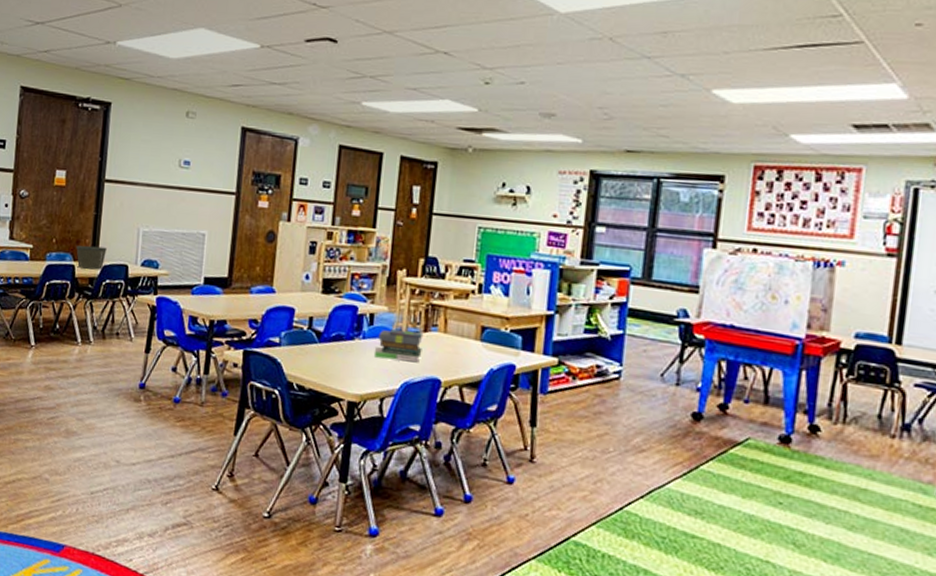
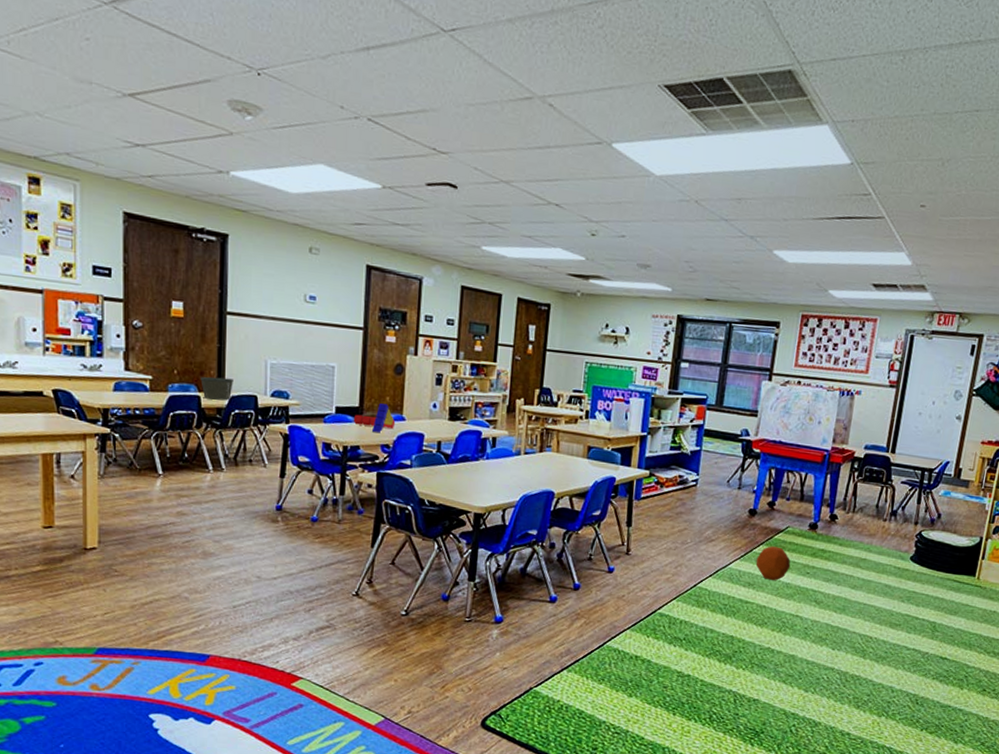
toy blocks: none [221,274,265,307] -> present [353,403,396,434]
books: present [373,328,424,363] -> none [496,450,539,478]
ball: none [704,462,755,510] -> present [755,546,791,580]

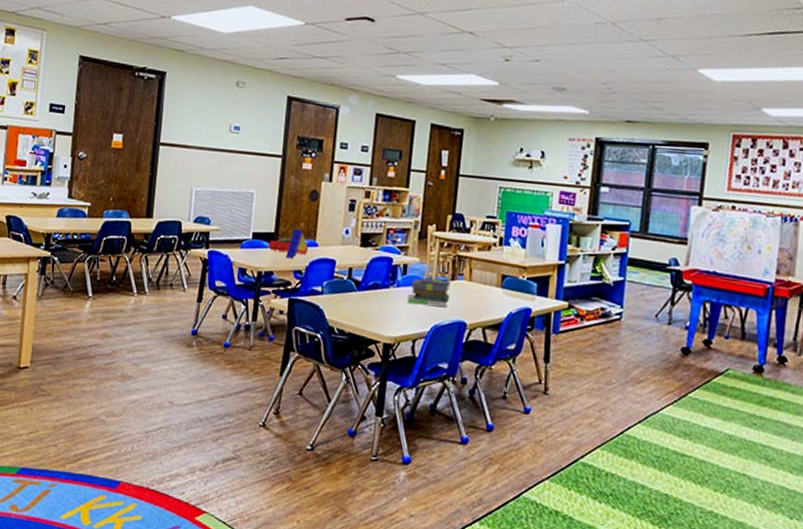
basket: present [200,376,234,400] -> none [132,203,161,226]
books: none [496,450,539,478] -> present [406,277,451,308]
ball: present [755,546,791,580] -> none [691,390,734,431]

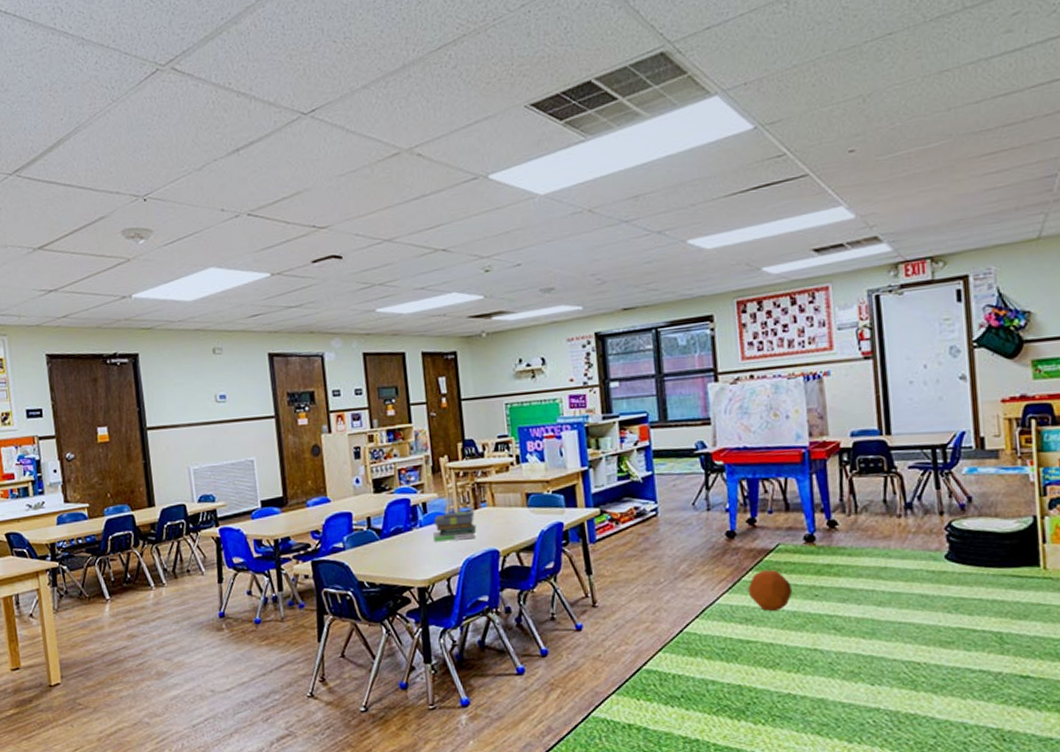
toy blocks: present [268,229,309,259] -> none [279,488,322,521]
ball: none [691,390,734,431] -> present [748,570,793,611]

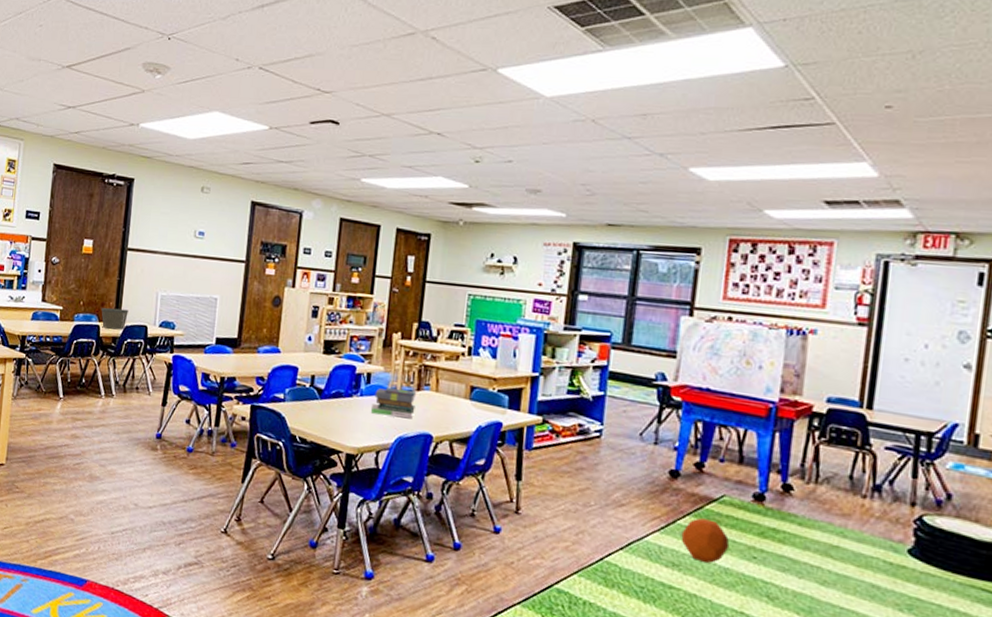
basket: none [132,492,162,516] -> present [101,307,129,330]

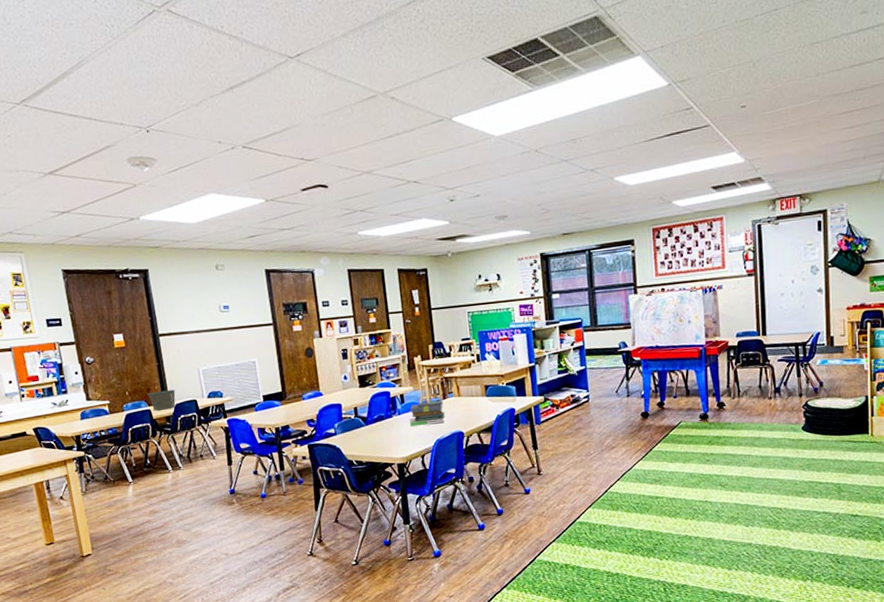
ball: present [681,518,730,563] -> none [657,441,691,473]

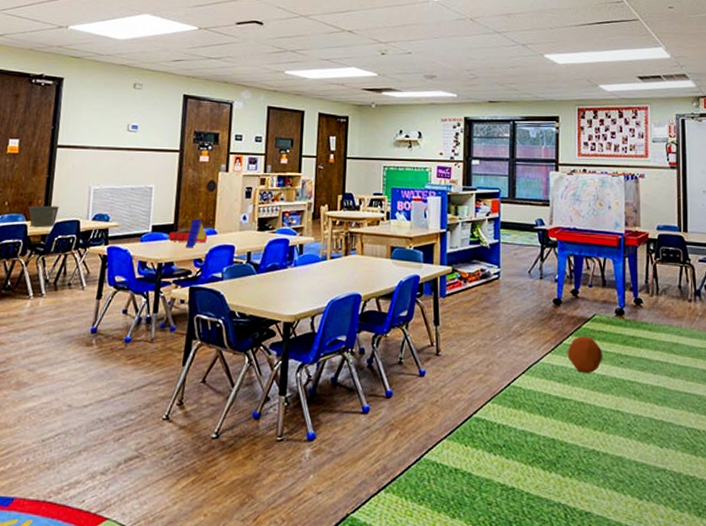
toy blocks: none [279,384,315,412] -> present [168,219,208,248]
books: present [409,400,445,427] -> none [304,255,345,283]
ball: none [657,441,691,473] -> present [567,336,603,373]

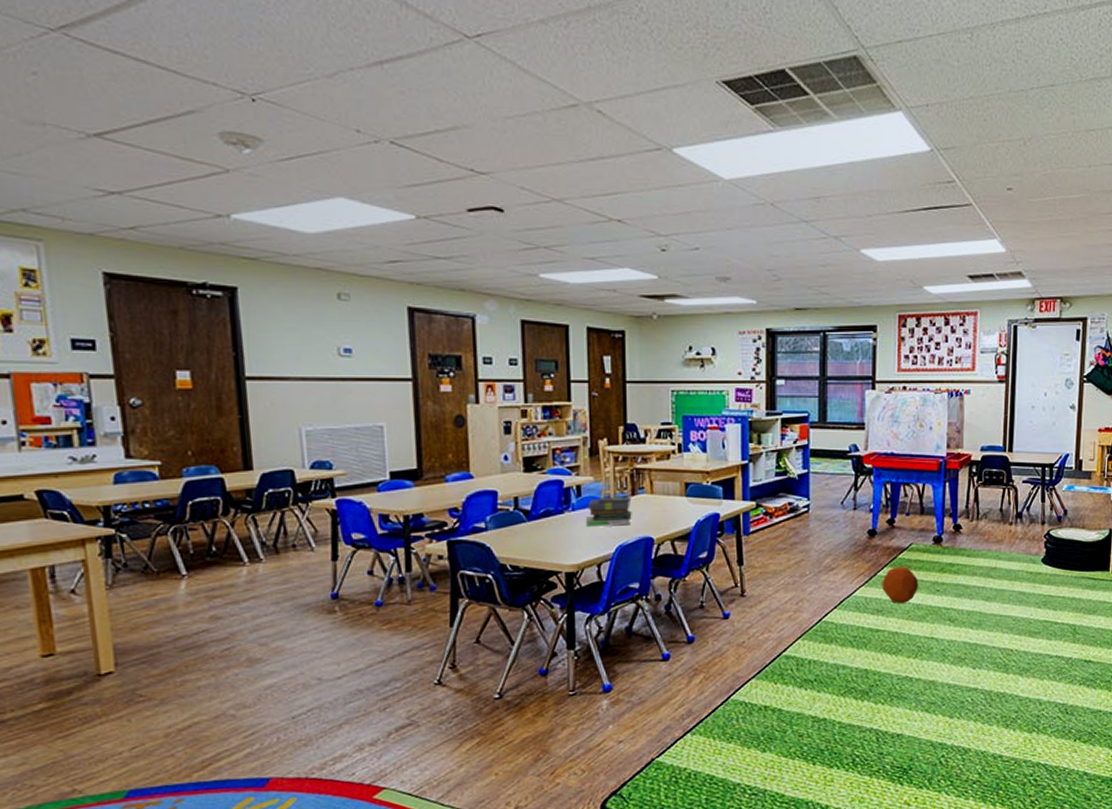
basket: present [28,205,59,227] -> none [221,453,263,480]
toy blocks: present [168,219,208,248] -> none [412,462,463,497]
books: none [304,255,345,283] -> present [585,496,632,527]

